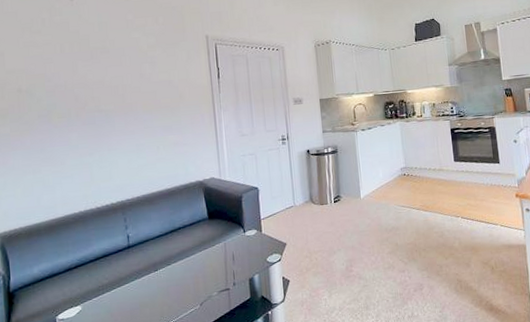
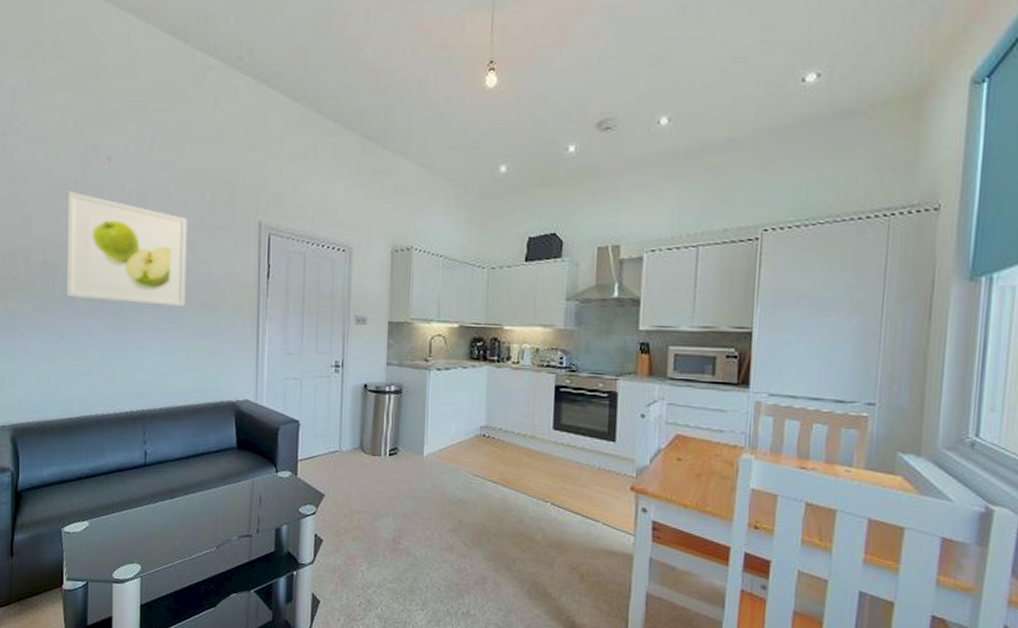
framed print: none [35,28,151,117] -> present [65,191,187,307]

